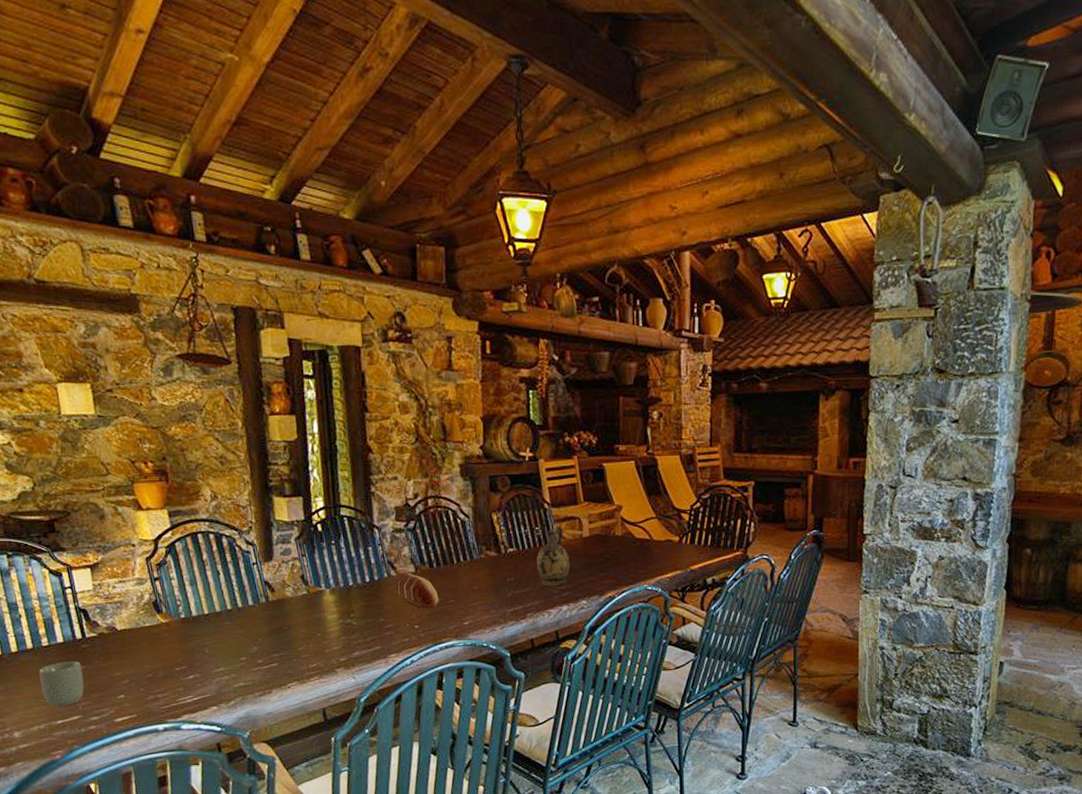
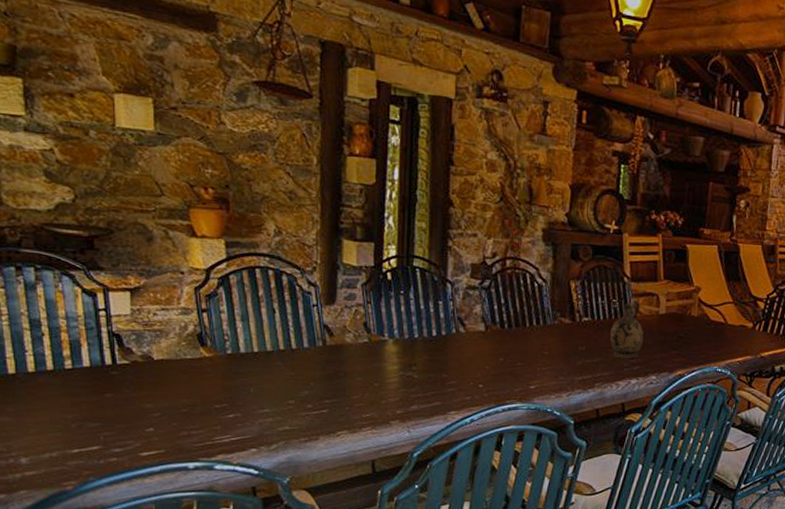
cup: present [39,661,84,707] -> none [58,387,109,435]
bread loaf: present [395,572,439,609] -> none [462,330,507,370]

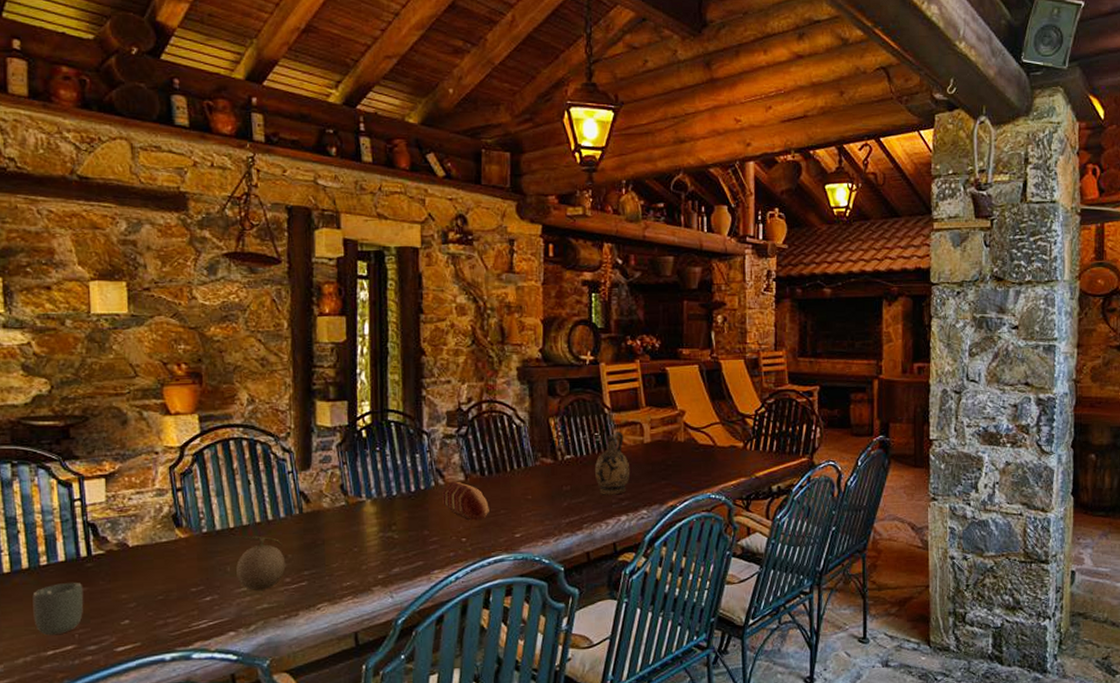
cup: none [58,387,109,435] -> present [32,582,84,636]
fruit: none [255,360,308,414] -> present [231,535,286,591]
bread loaf: none [462,330,507,370] -> present [442,481,489,521]

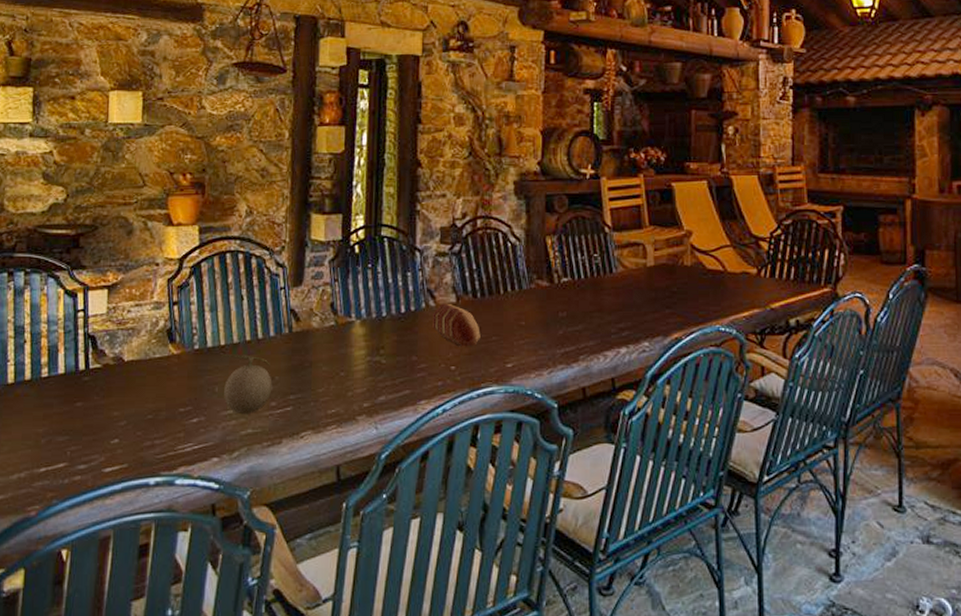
cup: present [32,582,84,636] -> none [31,396,79,451]
ceramic jug: present [595,432,630,495] -> none [594,253,632,324]

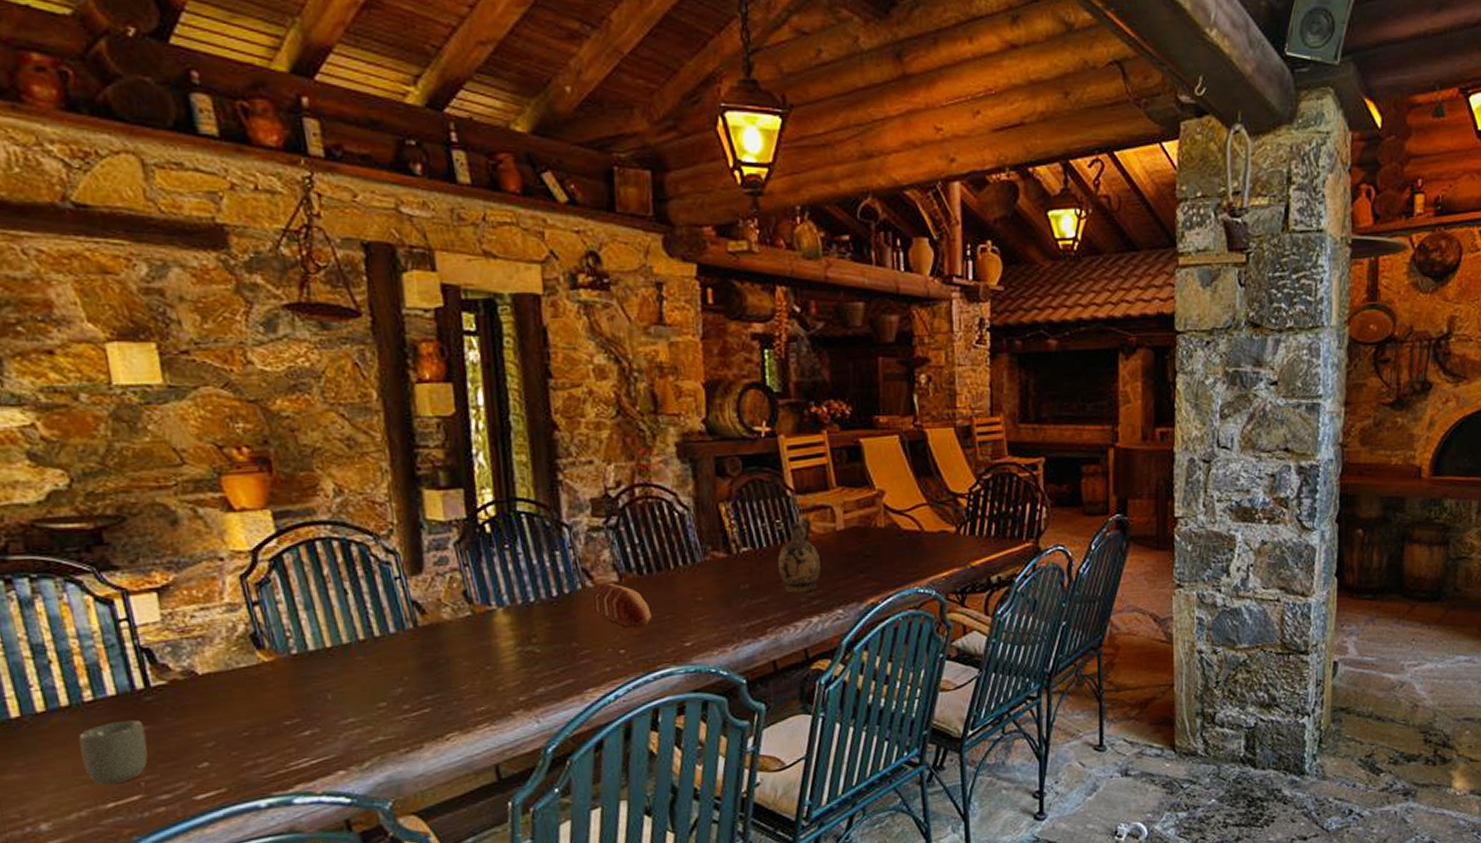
cup: none [31,396,79,451] -> present [78,719,148,785]
fruit: present [221,354,272,415] -> none [329,656,402,722]
ceramic jug: none [594,253,632,324] -> present [778,518,821,594]

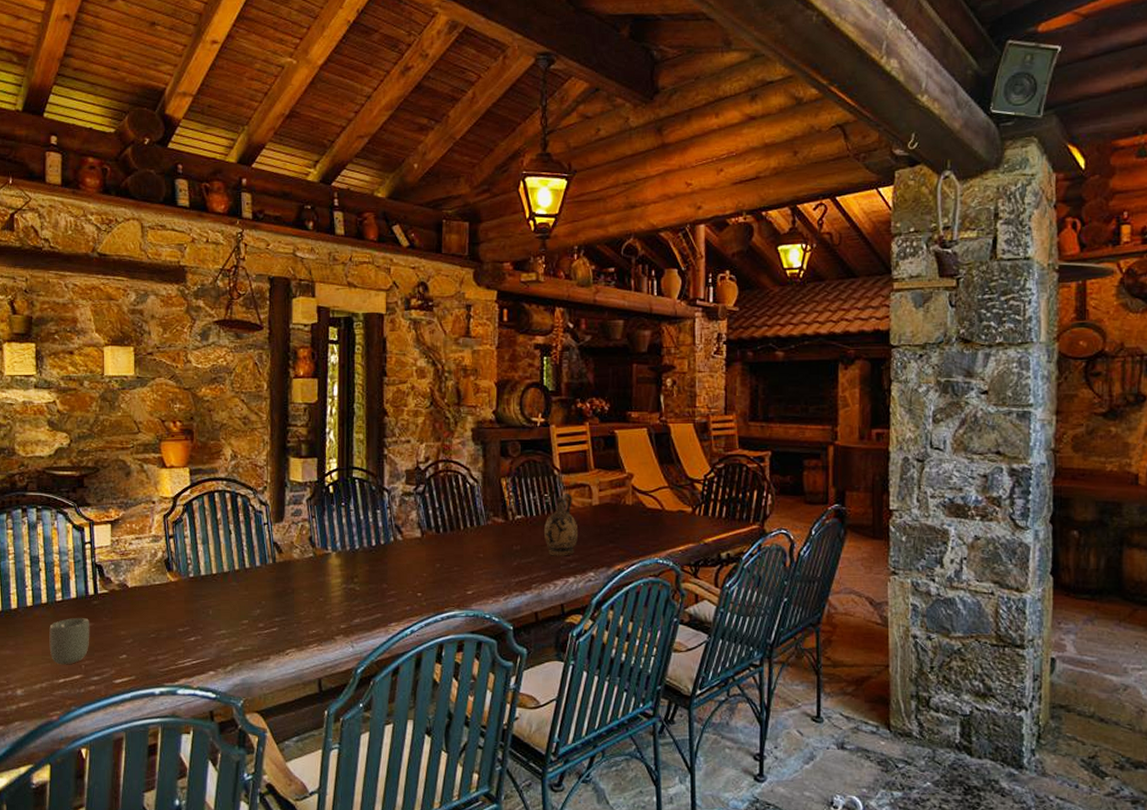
bread loaf: present [592,582,652,629] -> none [400,537,443,576]

